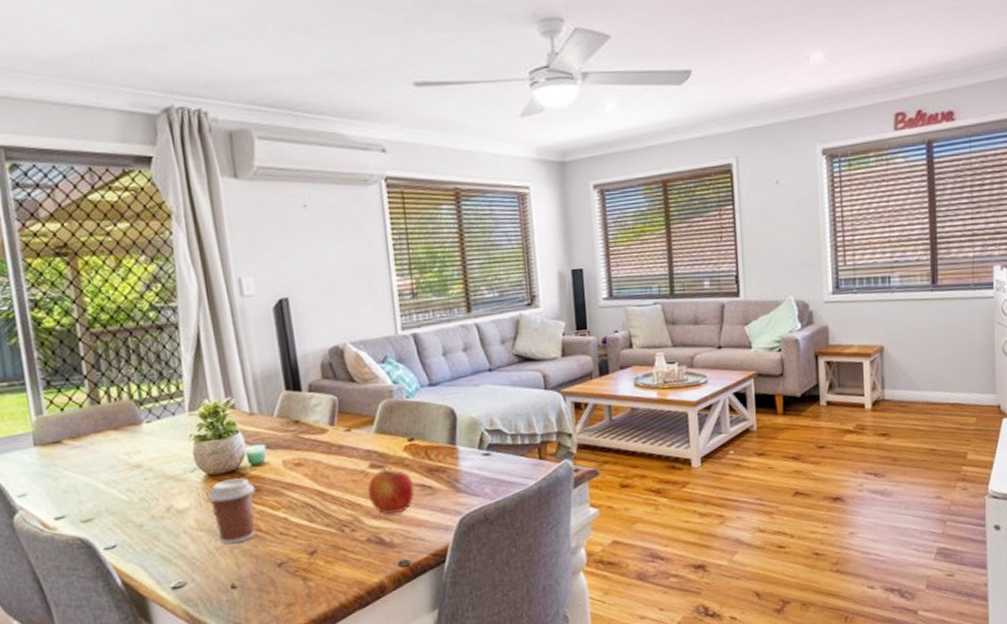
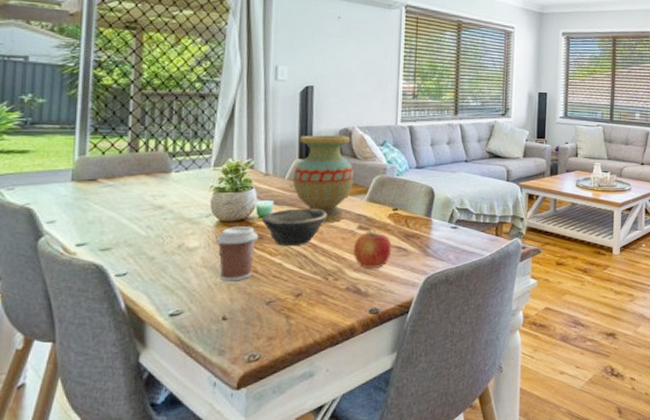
bowl: none [254,448,331,498] -> present [261,208,328,247]
vase: none [282,355,356,466] -> present [292,135,354,223]

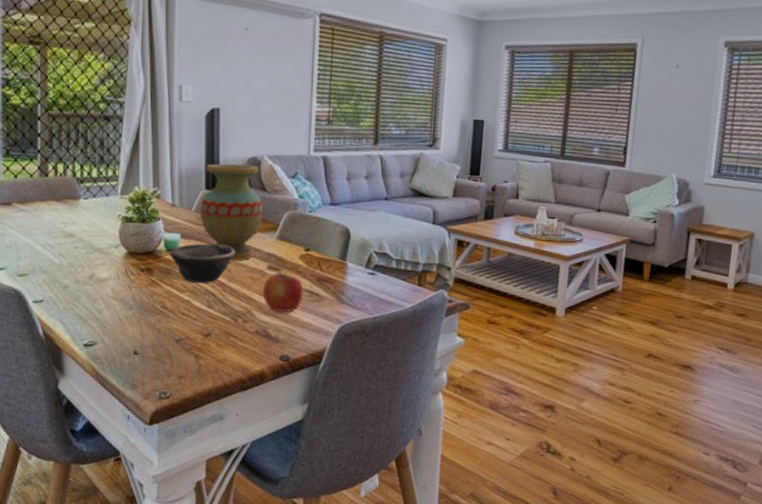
coffee cup: present [215,226,259,282] -> none [125,259,167,316]

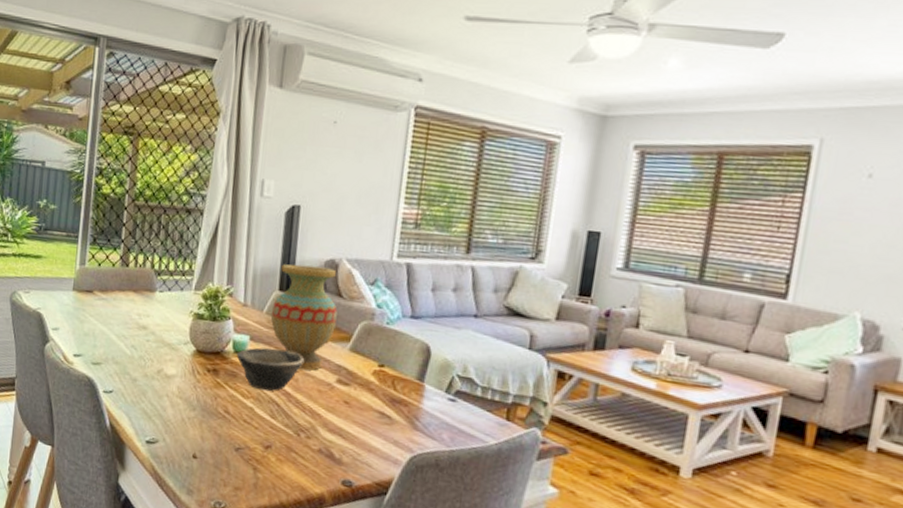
apple: present [262,270,304,314] -> none [329,385,374,434]

